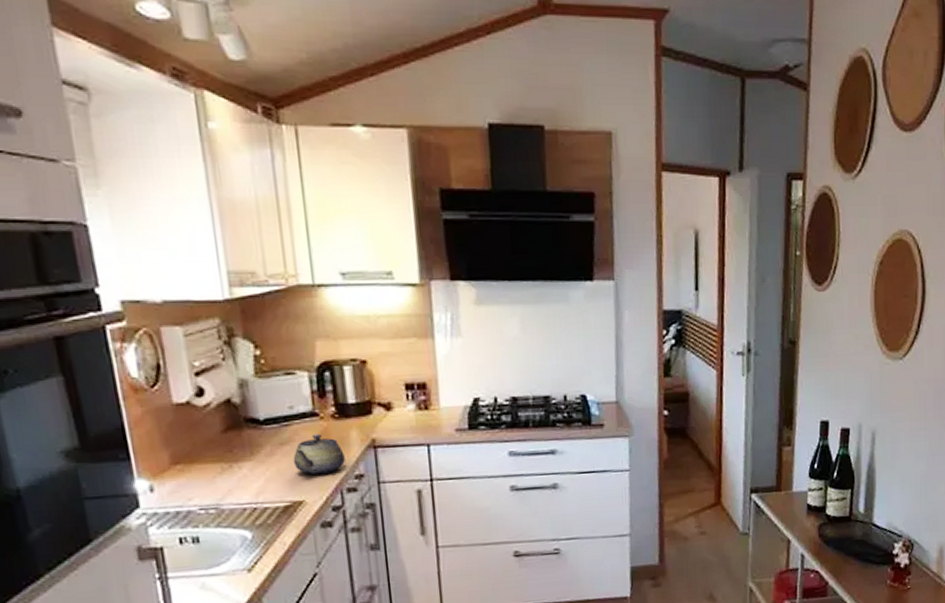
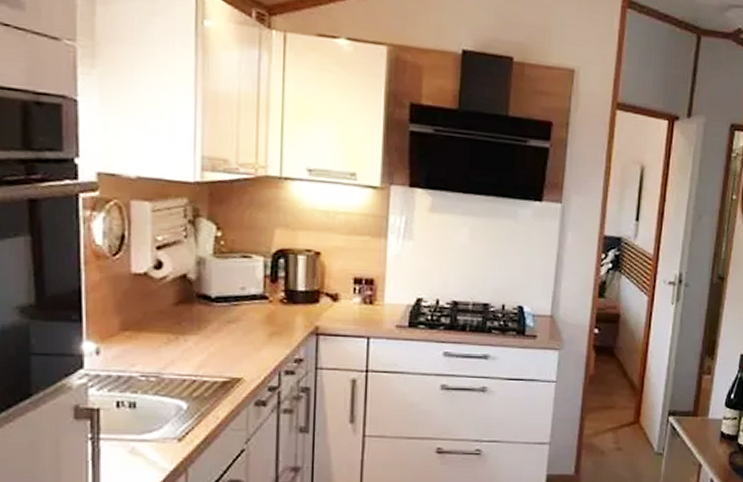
teapot: present [293,434,345,475] -> none [237,316,287,354]

